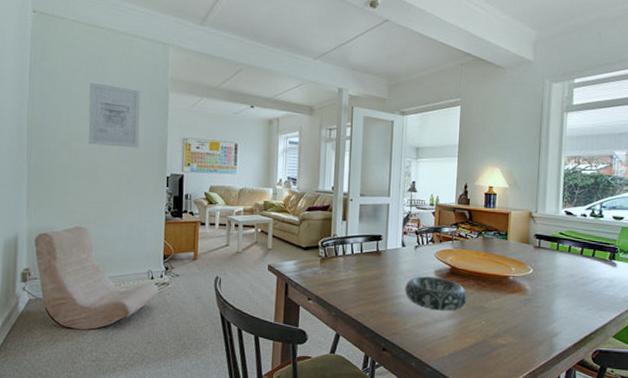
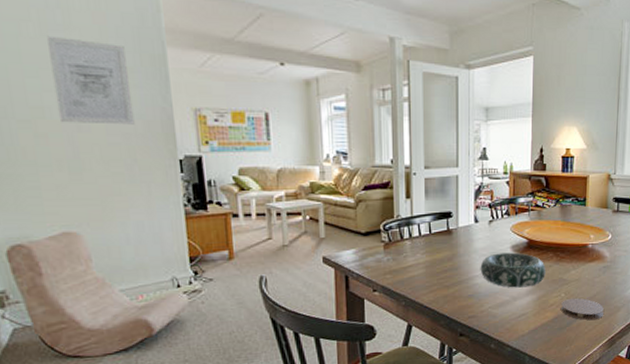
coaster: none [481,326,525,352] -> present [561,297,604,321]

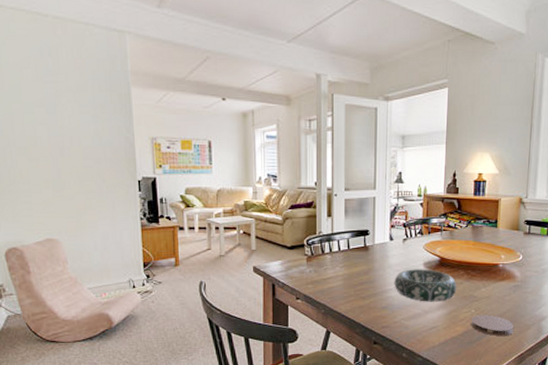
wall art: present [47,35,135,125] -> none [41,79,104,151]

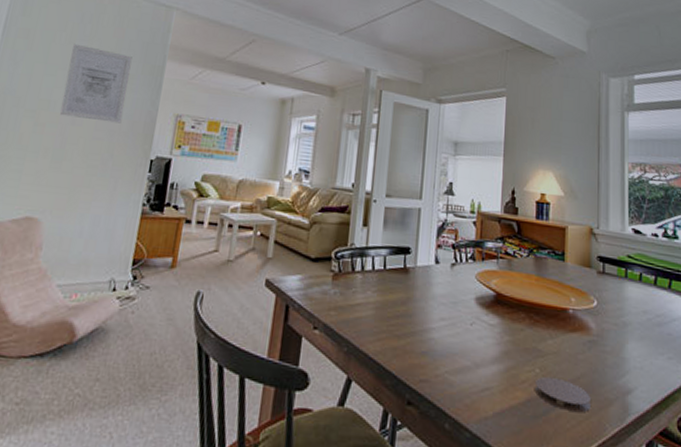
wall art: none [41,79,104,151] -> present [59,43,132,124]
decorative bowl: present [394,269,457,302] -> none [437,303,516,353]

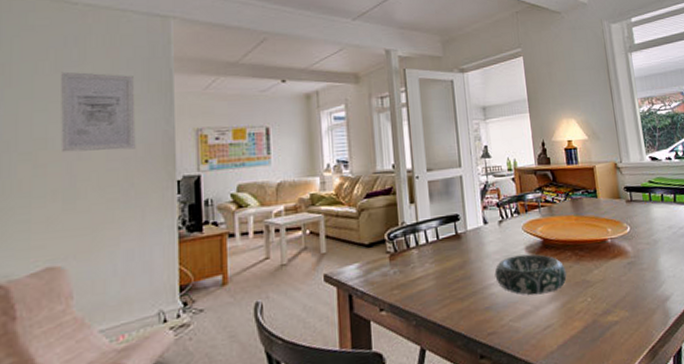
decorative bowl: none [437,303,516,353] -> present [494,254,567,295]
coaster: present [535,376,591,413] -> none [589,301,638,328]

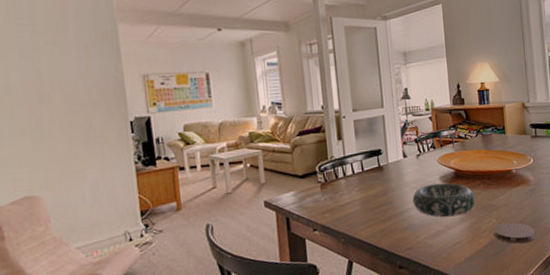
wall art: present [60,71,136,152] -> none [14,22,90,97]
coaster: none [589,301,638,328] -> present [493,222,535,244]

